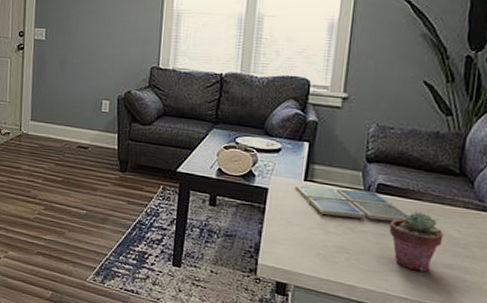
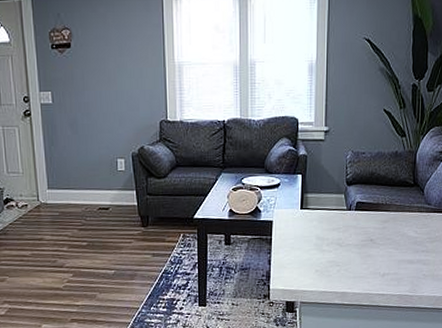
drink coaster: present [295,184,409,222] -> none [294,209,380,236]
potted succulent: present [389,212,444,272] -> none [367,221,406,270]

